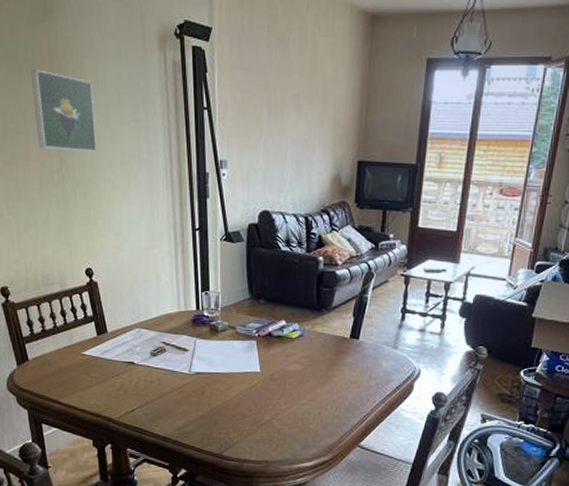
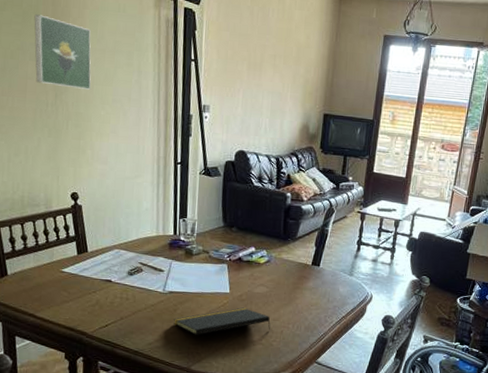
notepad: none [202,387,307,419] -> present [174,307,271,335]

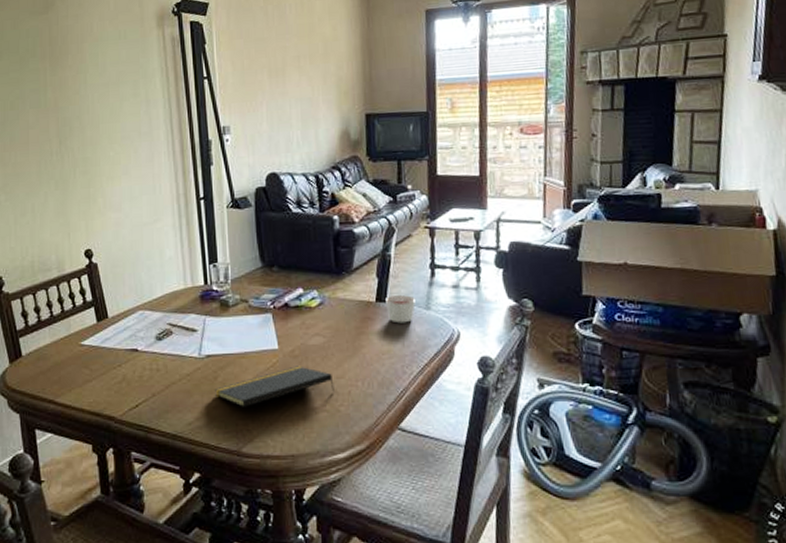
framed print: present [34,14,91,90] -> none [32,57,96,132]
candle: none [319,262,342,284] -> present [386,295,415,324]

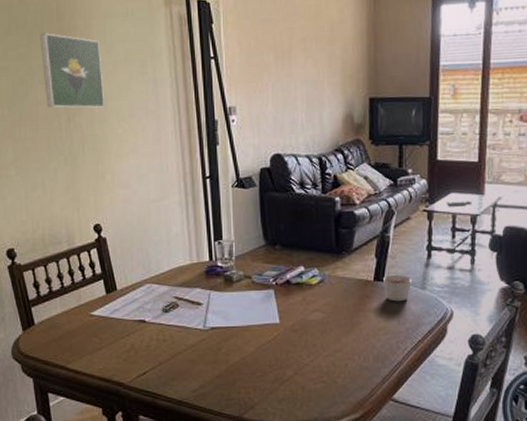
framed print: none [32,57,96,132] -> present [40,33,104,108]
notepad: present [215,366,334,407] -> none [219,339,332,377]

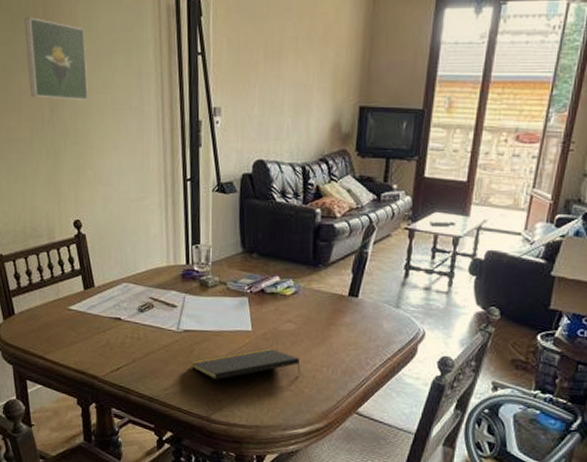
notepad: none [219,339,332,377] -> present [190,347,301,380]
candle: present [383,275,412,302] -> none [358,292,386,319]

